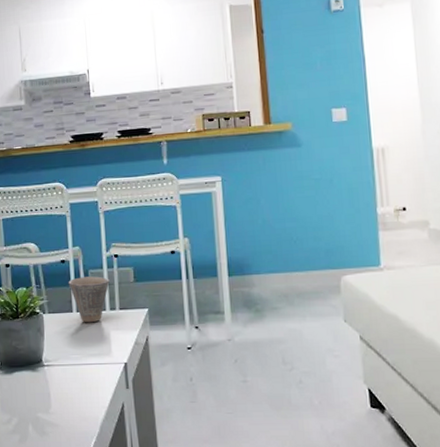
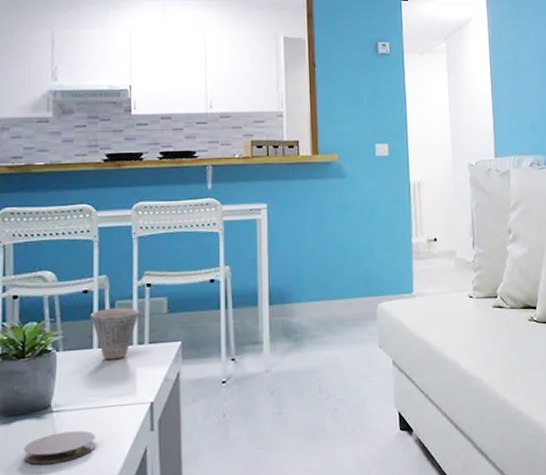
coaster: none [24,384,80,410] -> present [24,430,95,465]

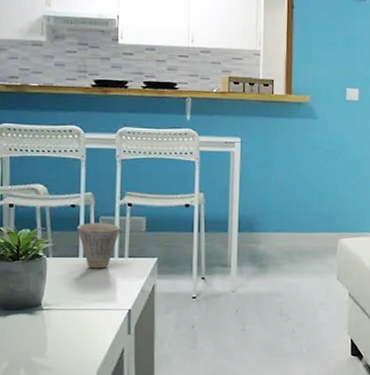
coaster: present [24,430,95,465] -> none [18,328,79,354]

